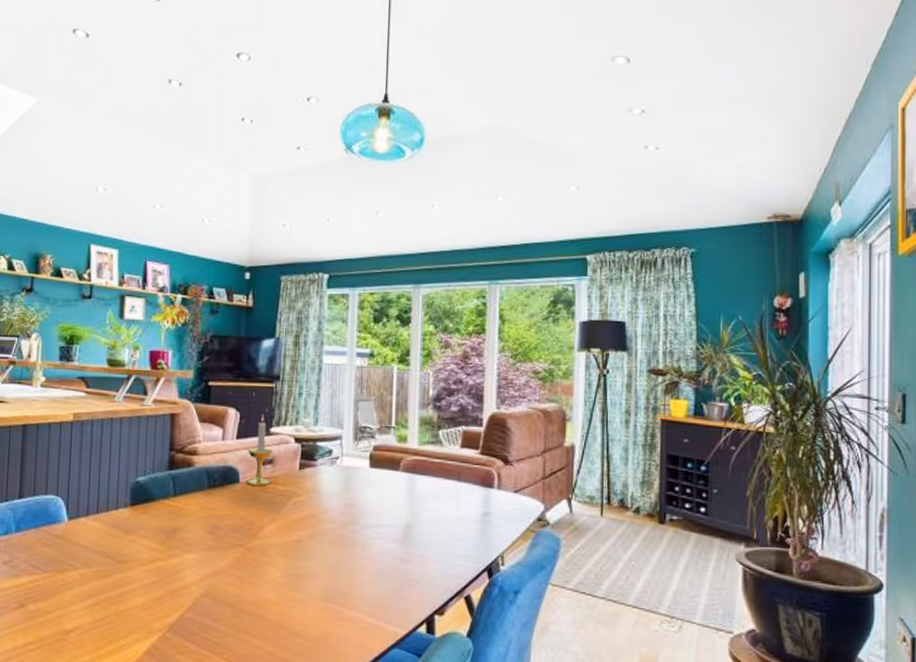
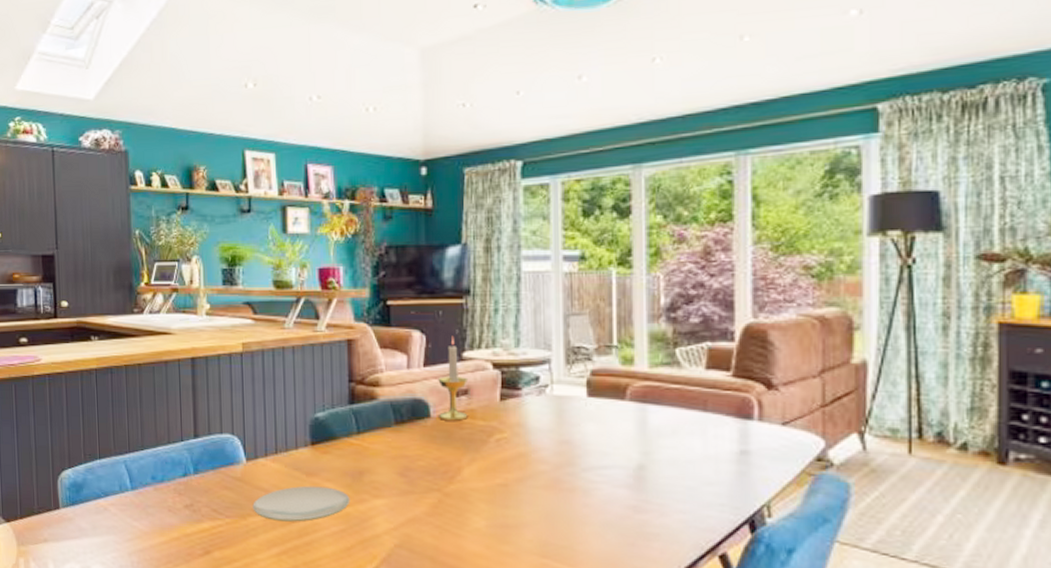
plate: none [70,542,163,576] -> present [253,485,350,522]

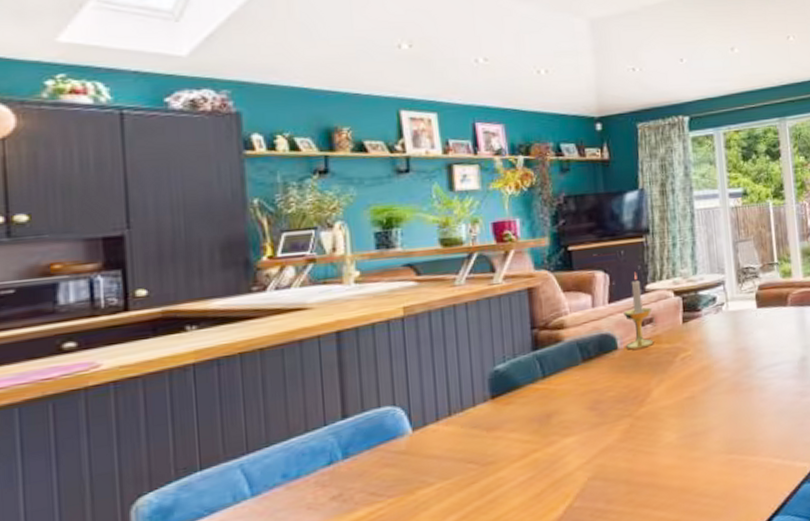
plate: present [253,485,350,522] -> none [422,437,538,488]

